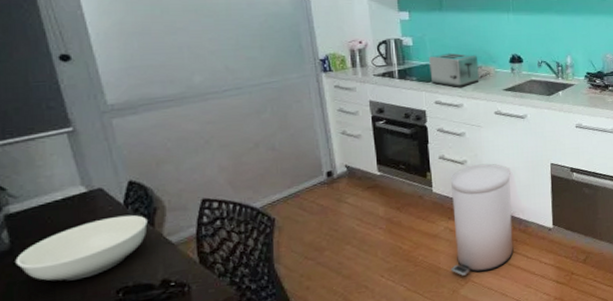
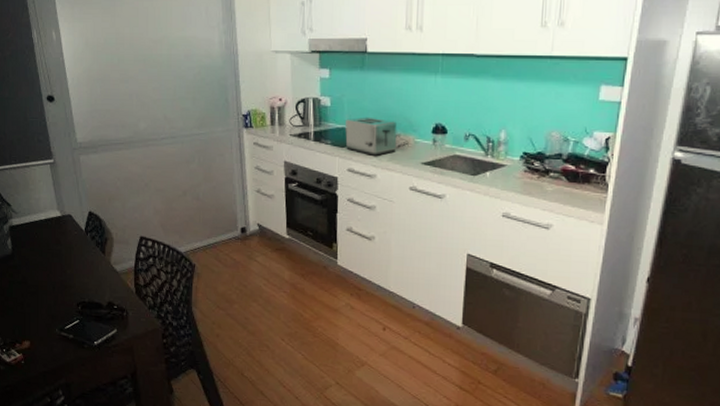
bowl: present [15,214,148,281] -> none [15,240,100,289]
pedal bin: present [451,163,514,277] -> none [348,242,421,359]

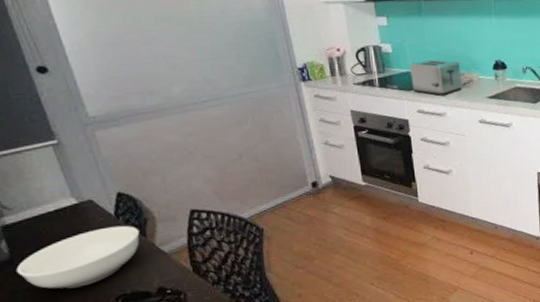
bowl: none [15,240,100,289] -> present [16,225,140,289]

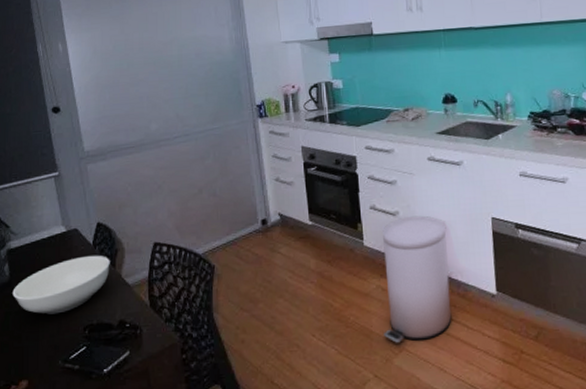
toaster: present [410,59,462,97] -> none [359,94,411,132]
pedal bin: none [437,173,502,285] -> present [383,215,452,344]

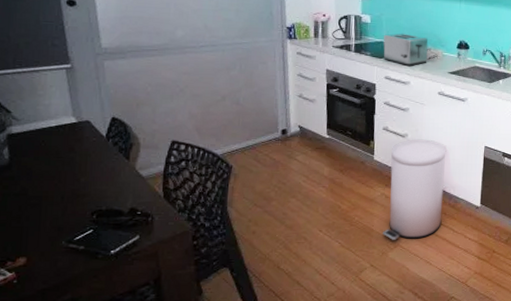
bowl: present [12,255,110,315] -> none [12,147,124,198]
toaster: none [359,94,411,132] -> present [383,33,429,67]

